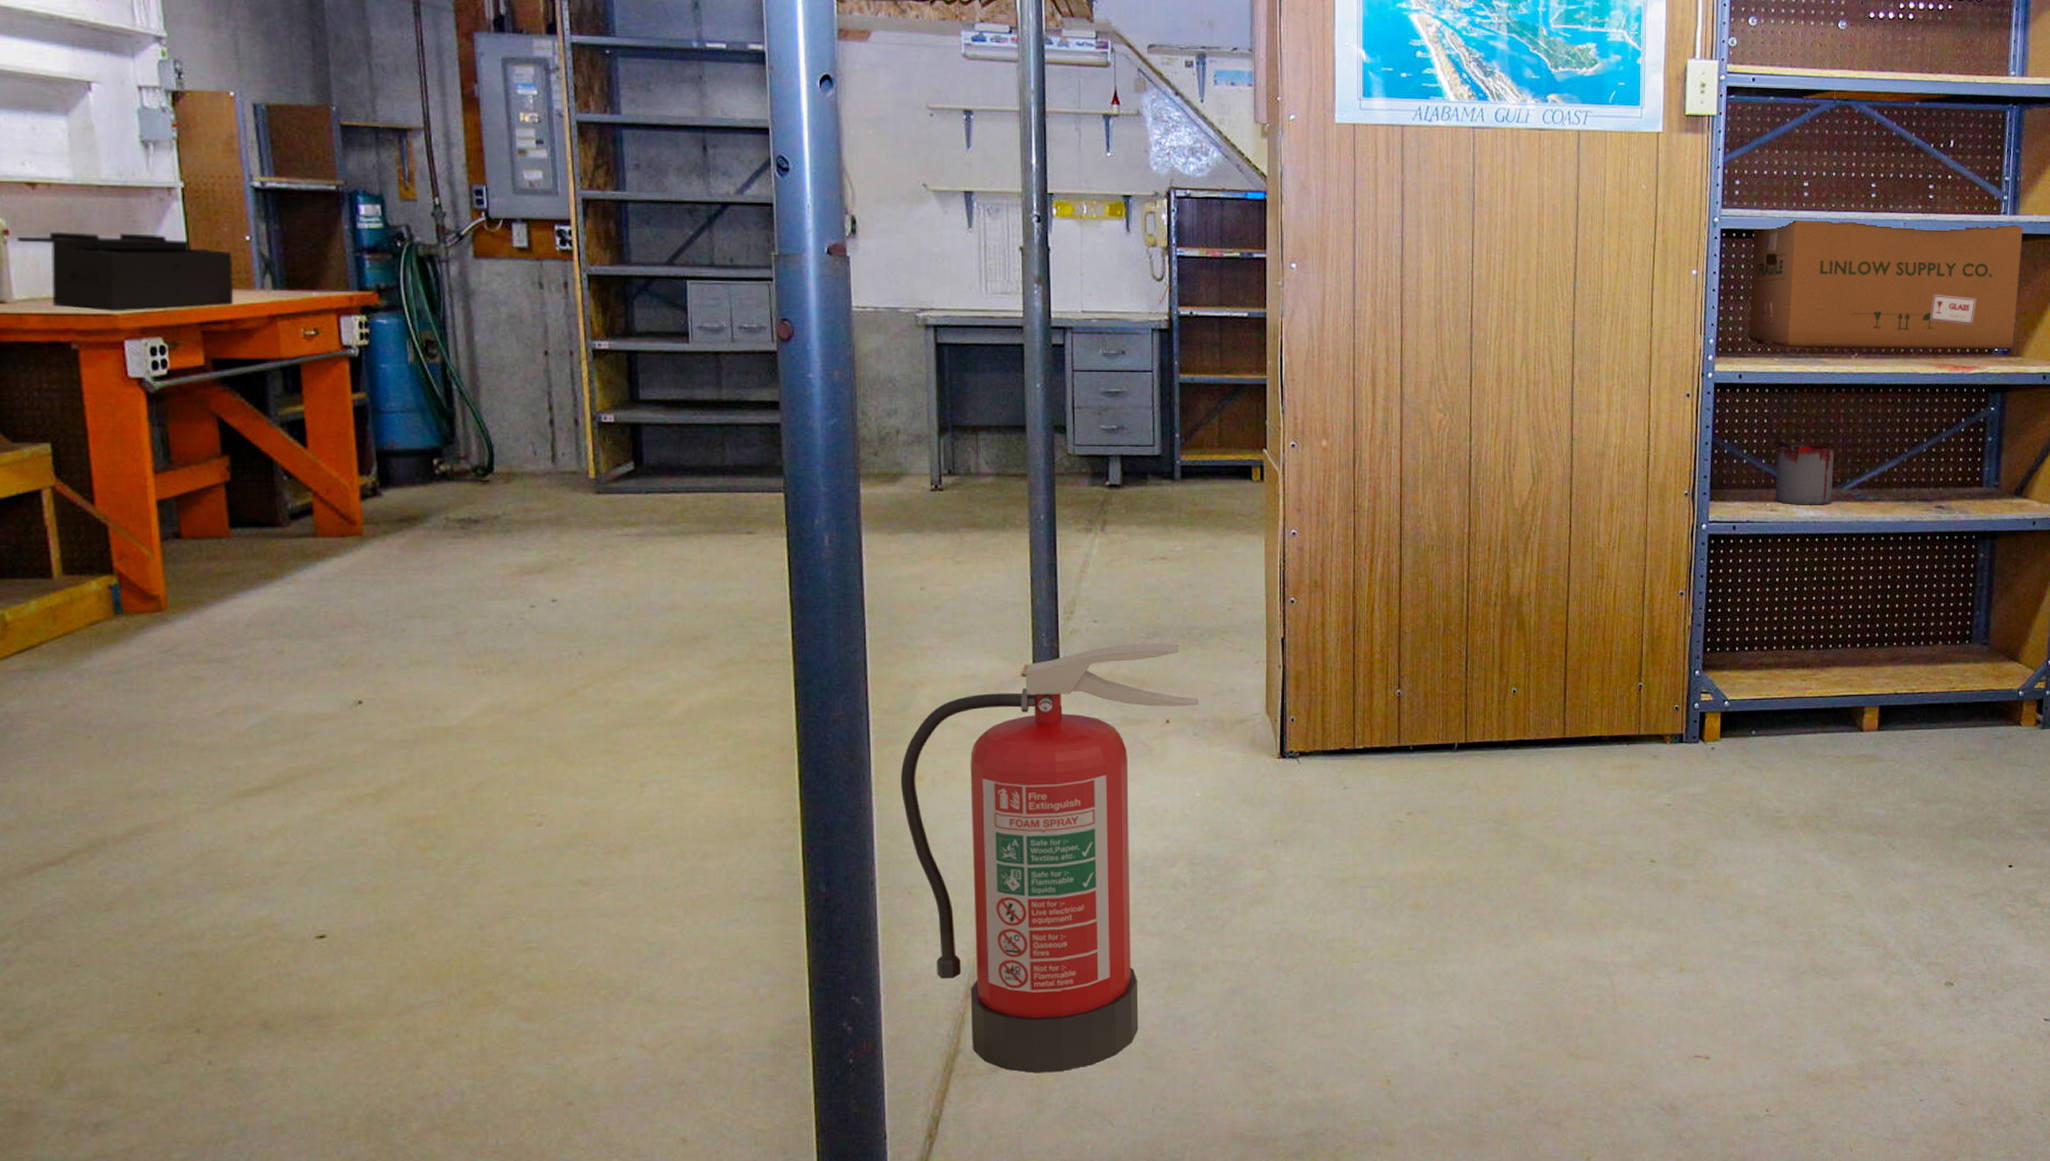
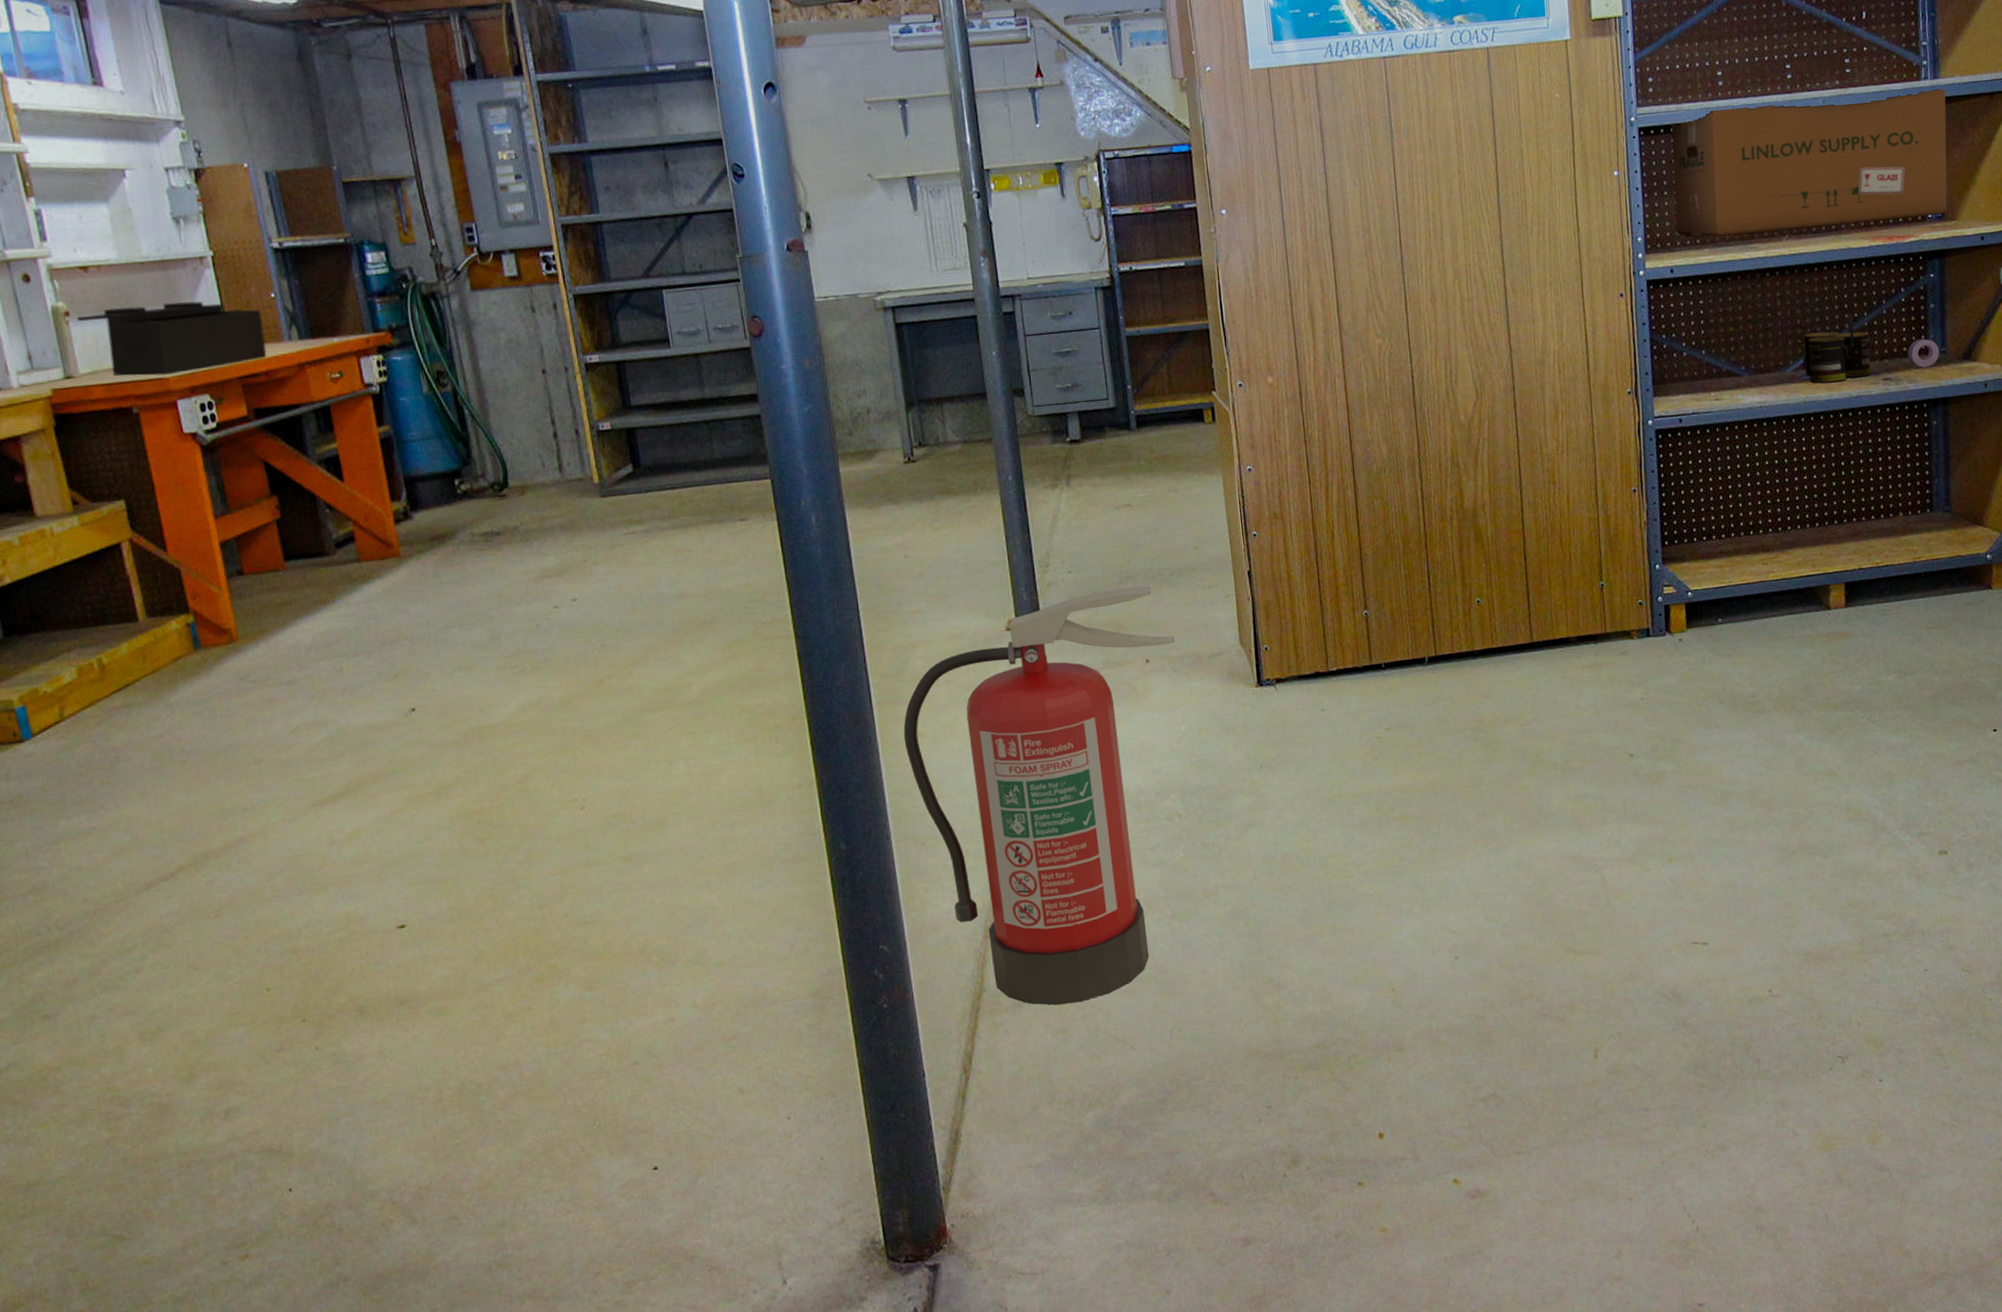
paint can: present [1774,440,1835,505] -> none [1712,329,1776,392]
paint can: none [1859,438,1927,505] -> present [1802,314,1871,383]
duct tape: none [1961,470,1993,499] -> present [1907,338,1940,368]

